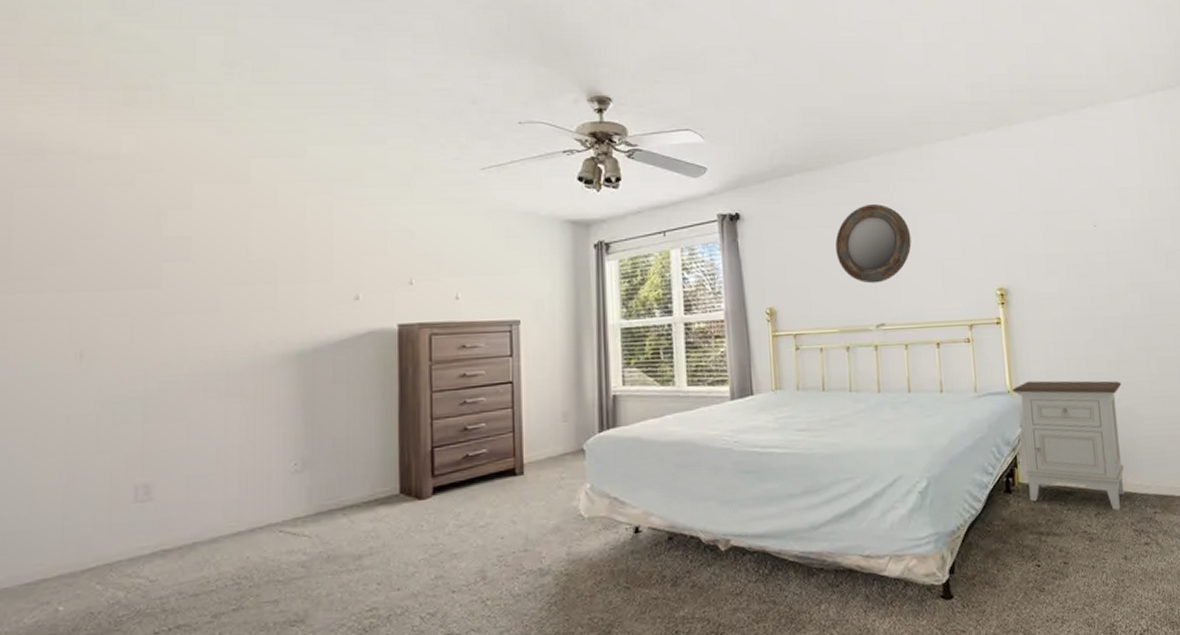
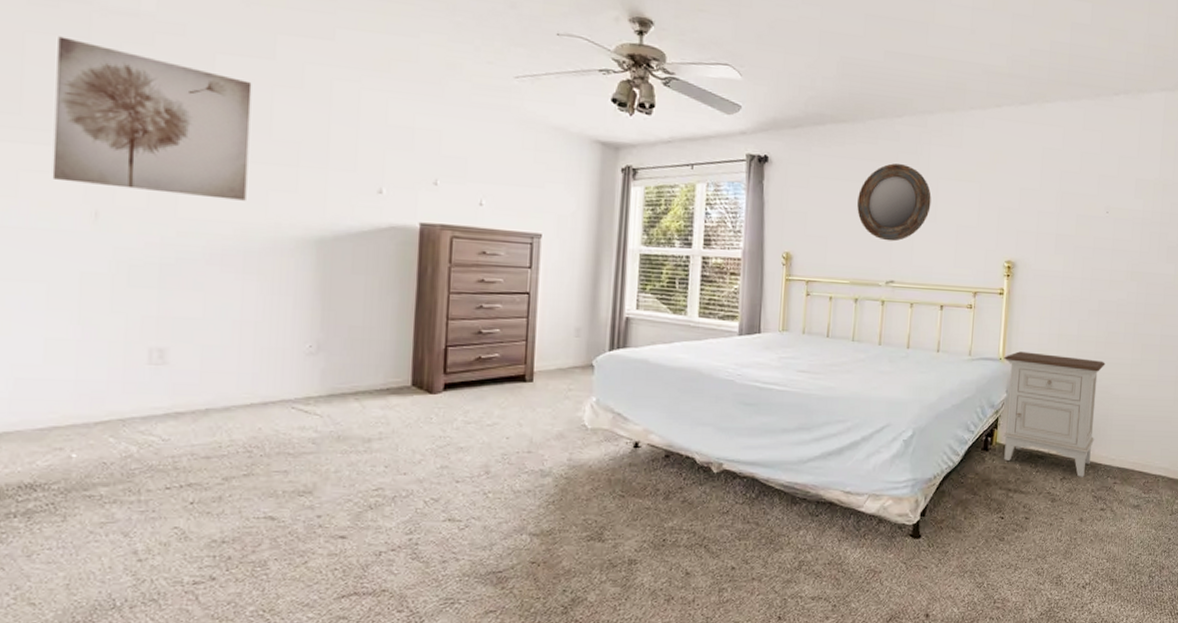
wall art: none [38,187,228,327] -> present [52,36,252,201]

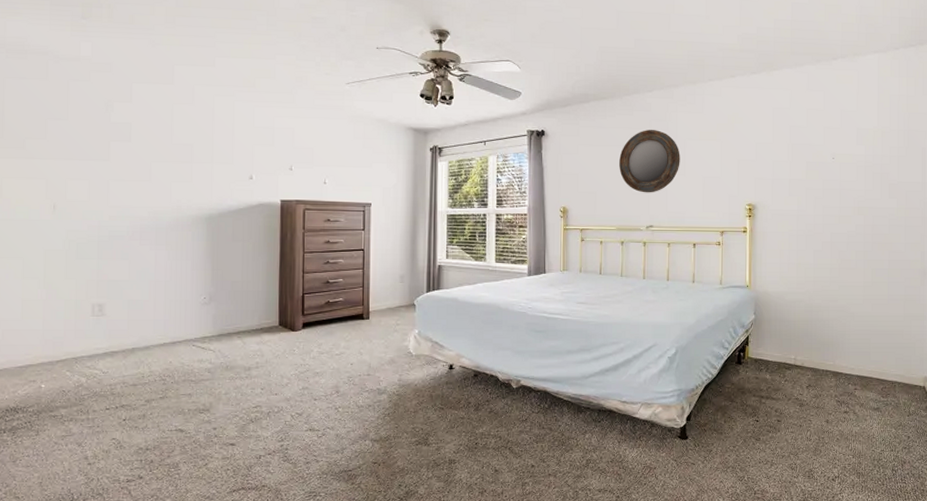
wall art: present [52,36,252,201] -> none [24,79,158,191]
nightstand: present [1003,351,1106,477] -> none [750,279,840,385]

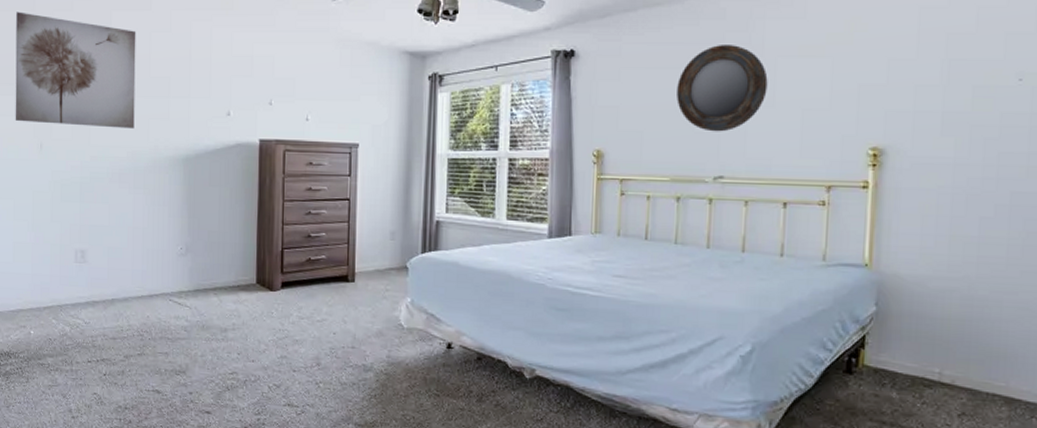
wall art: none [24,79,158,191] -> present [15,12,136,129]

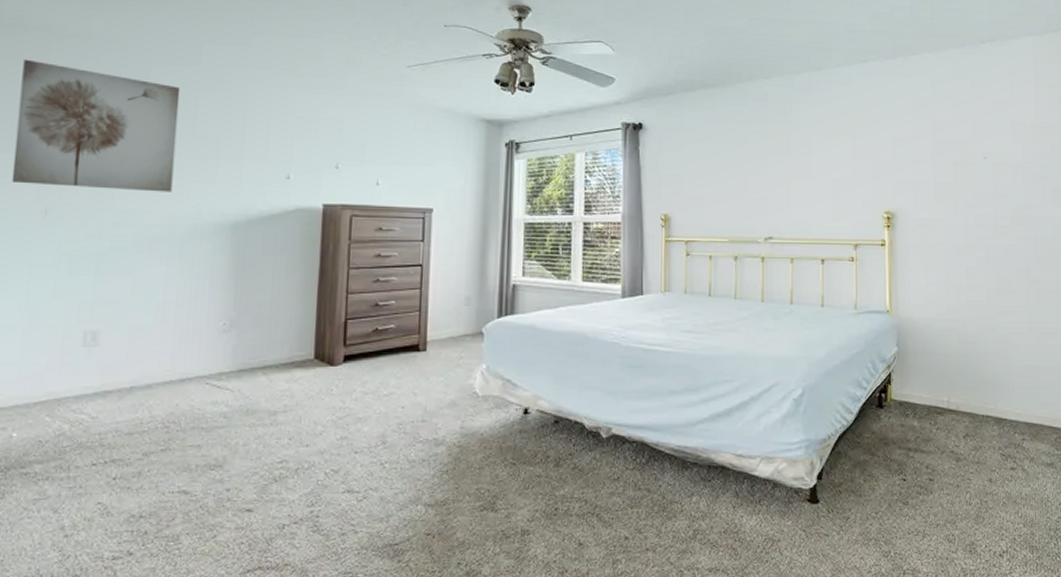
home mirror: present [677,45,768,132] -> none [731,123,804,198]

